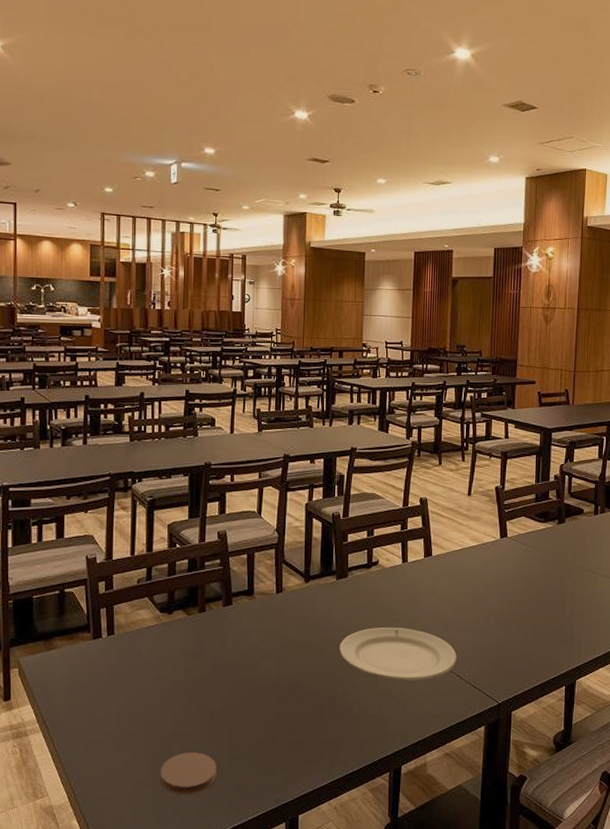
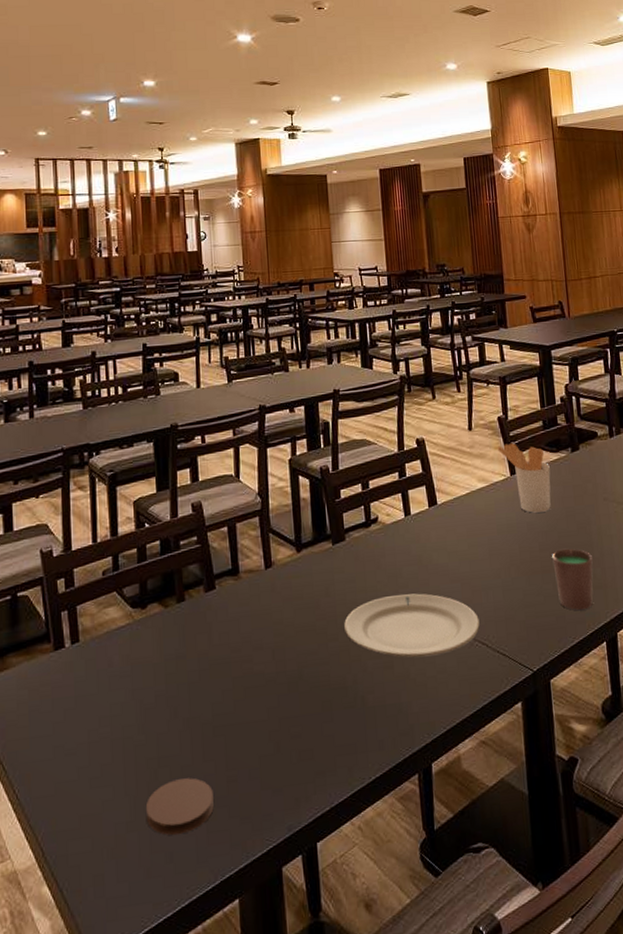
utensil holder: none [491,510,536,572] -> present [497,443,551,513]
cup: none [528,605,563,657] -> present [552,548,593,610]

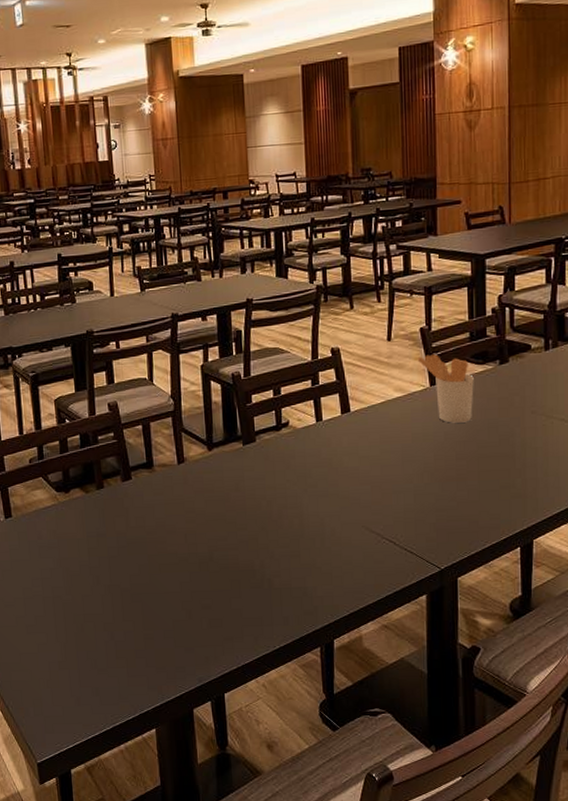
coaster: present [145,778,214,836] -> none [74,633,133,676]
plate: present [344,593,480,658] -> none [253,493,388,550]
cup: present [552,548,593,610] -> none [469,458,513,517]

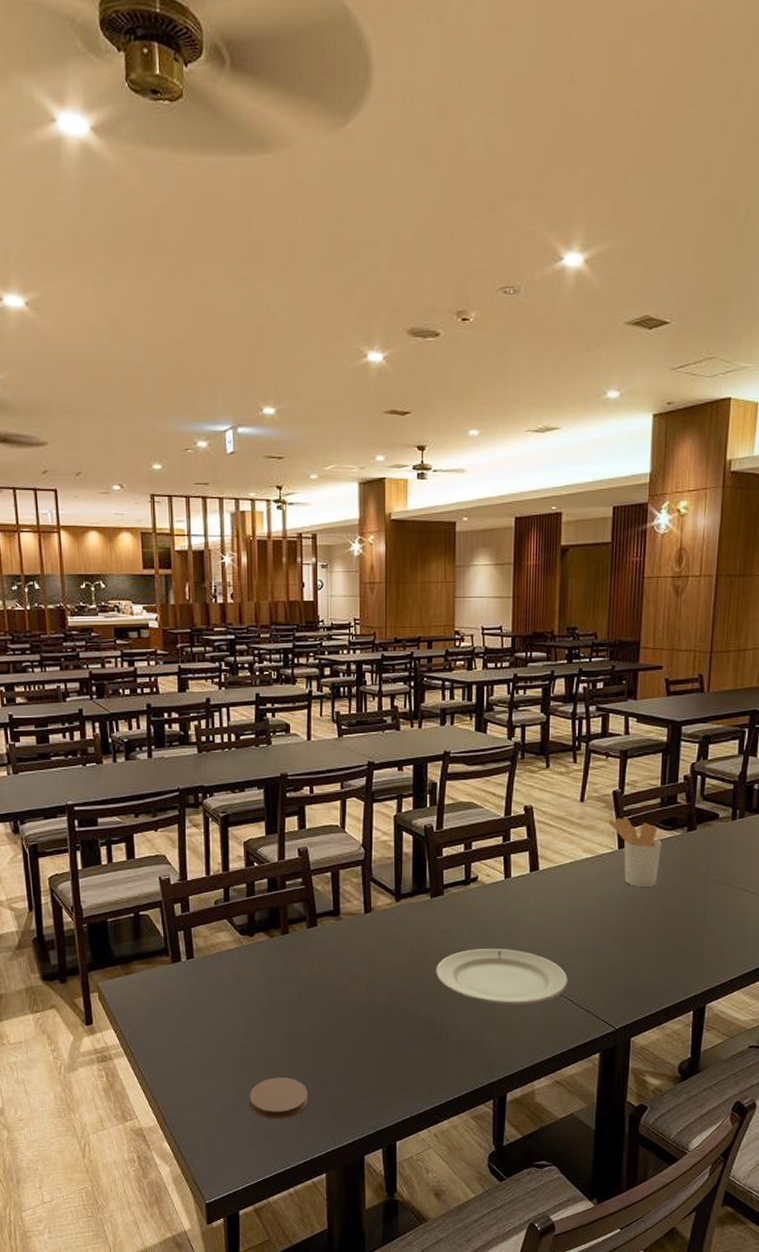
coaster: none [74,633,133,676] -> present [249,1077,308,1120]
plate: none [253,493,388,550] -> present [436,949,568,1005]

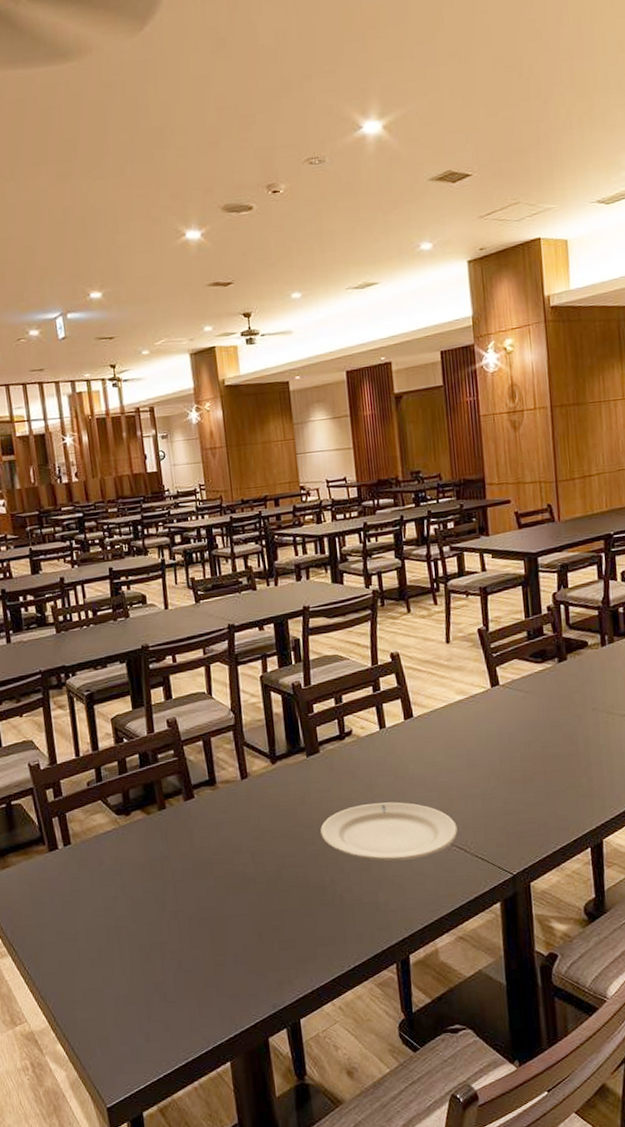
coaster: present [249,1077,308,1120] -> none [141,961,204,1009]
utensil holder: present [608,818,662,887] -> none [477,655,535,724]

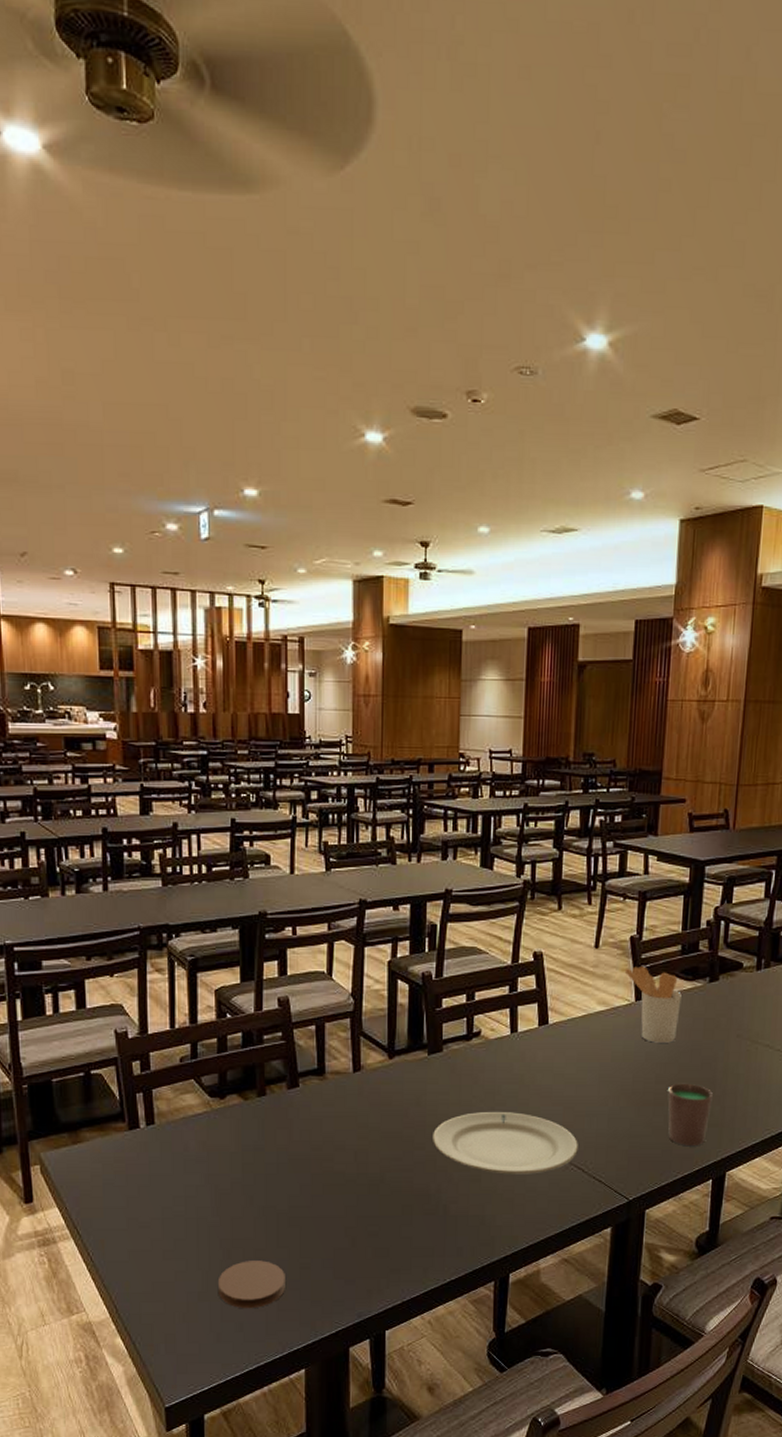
coaster: none [141,961,204,1009] -> present [217,1260,285,1309]
utensil holder: none [477,655,535,724] -> present [624,966,682,1043]
cup: none [535,758,579,818] -> present [668,1083,713,1145]

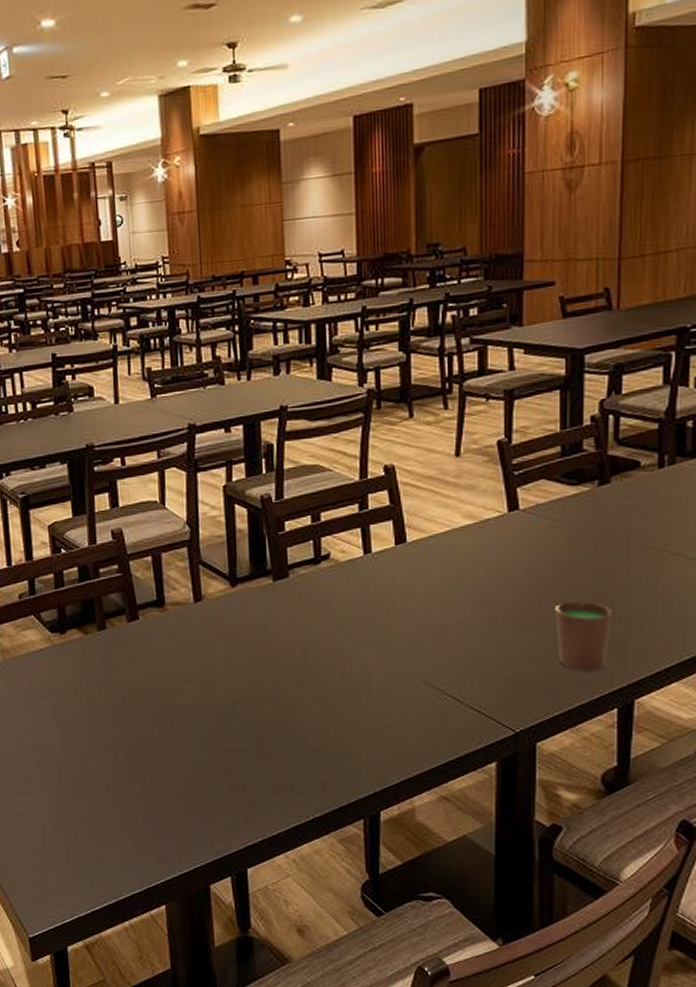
coaster: present [217,1260,285,1309] -> none [71,795,140,843]
plate: present [433,1112,578,1175] -> none [284,639,451,706]
utensil holder: present [624,966,682,1043] -> none [492,473,565,557]

